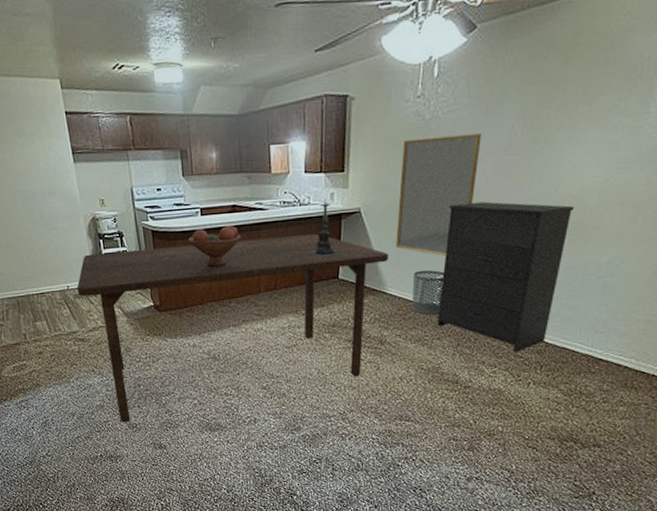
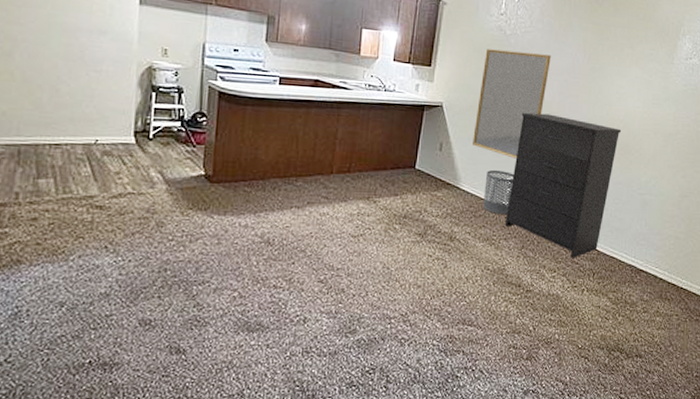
dining table: present [77,233,389,423] -> none [107,106,466,318]
fruit bowl: present [188,224,241,267] -> none [260,98,320,140]
candle holder: present [311,198,341,257] -> none [391,88,420,146]

